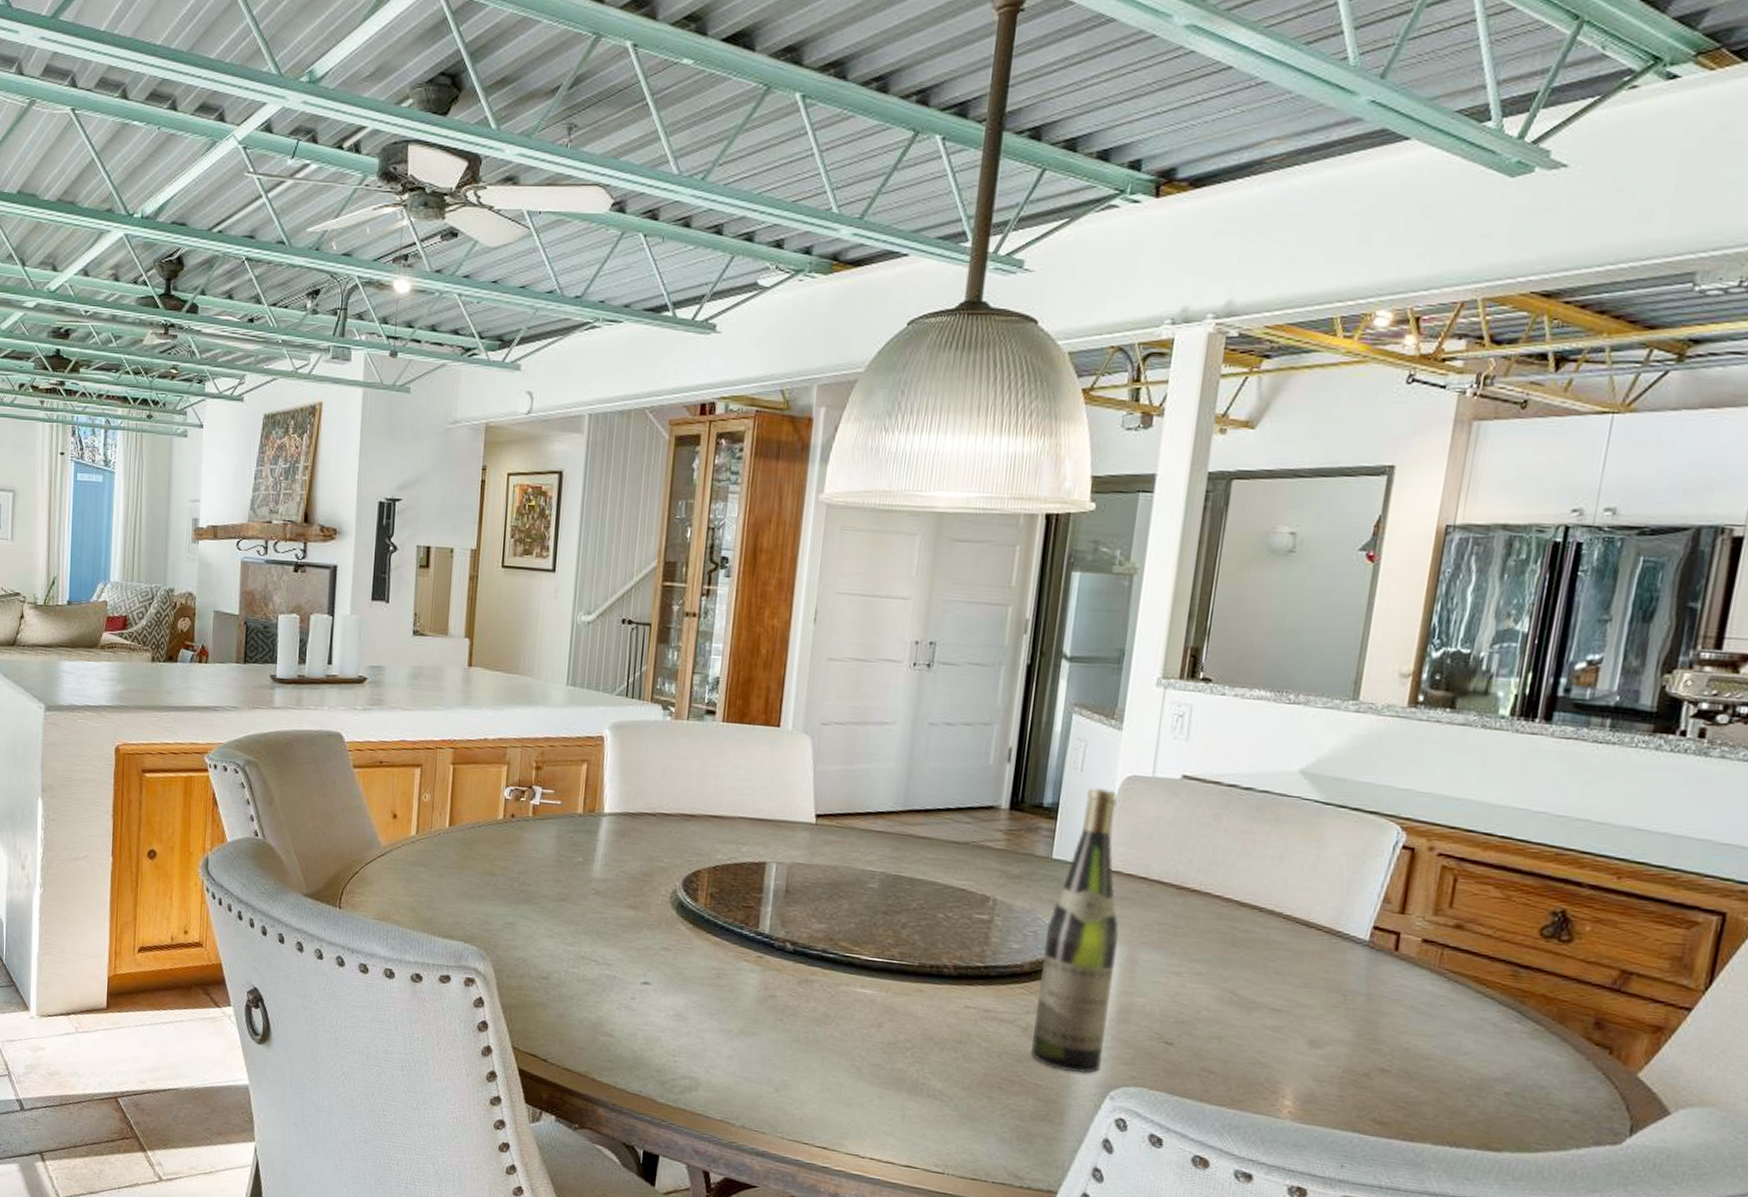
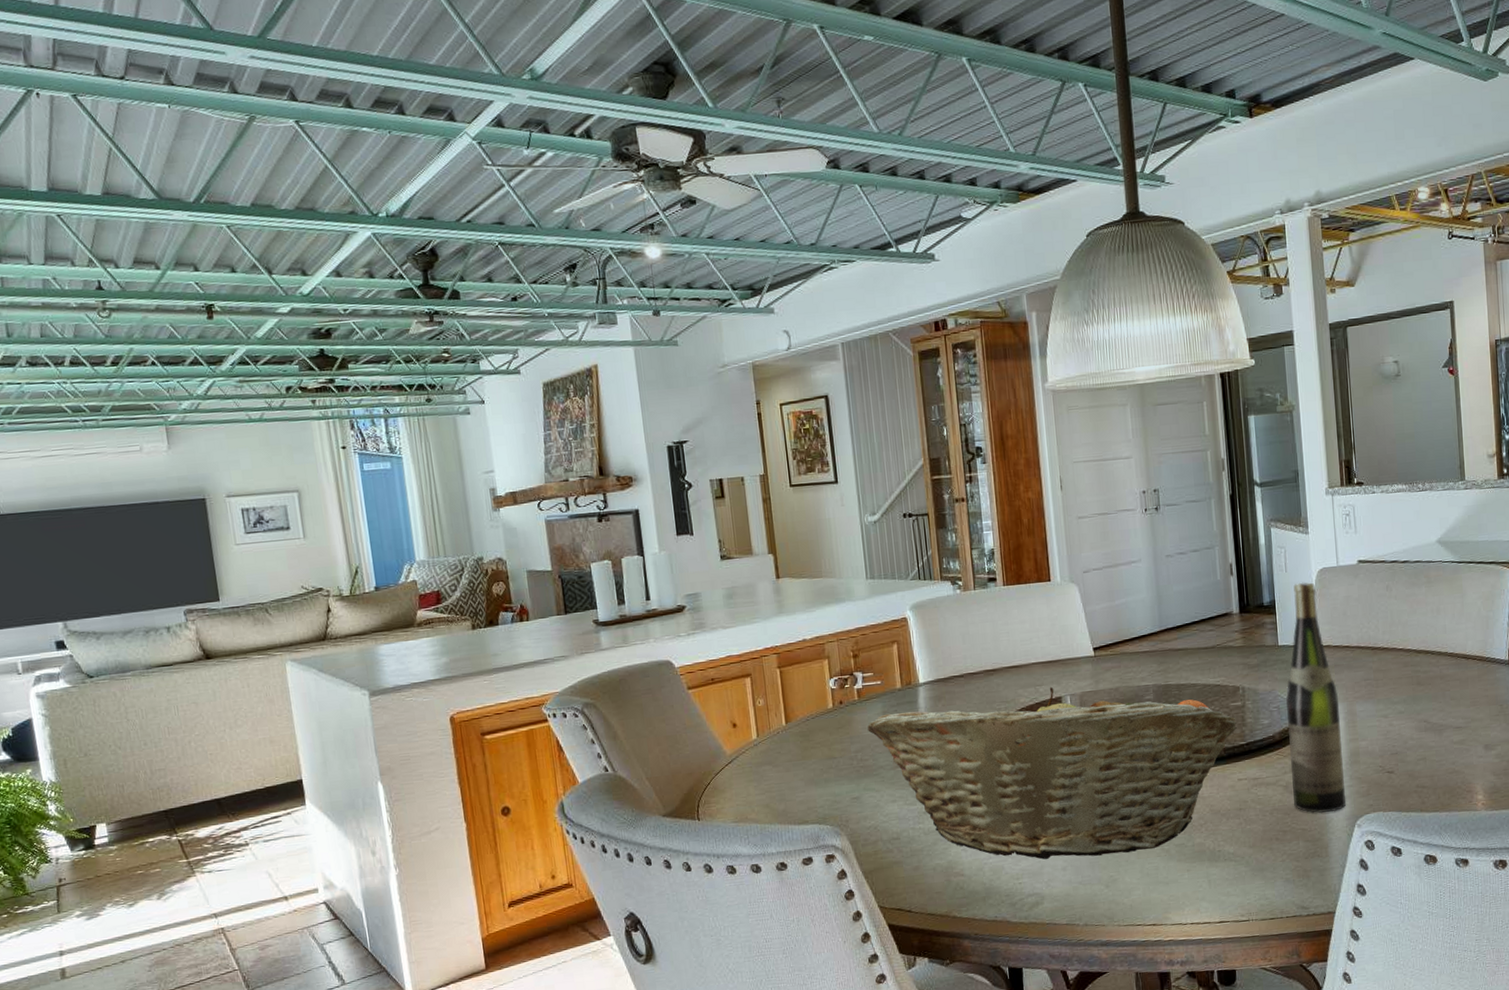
fruit basket: none [537,838,978,1062] -> present [867,686,1237,860]

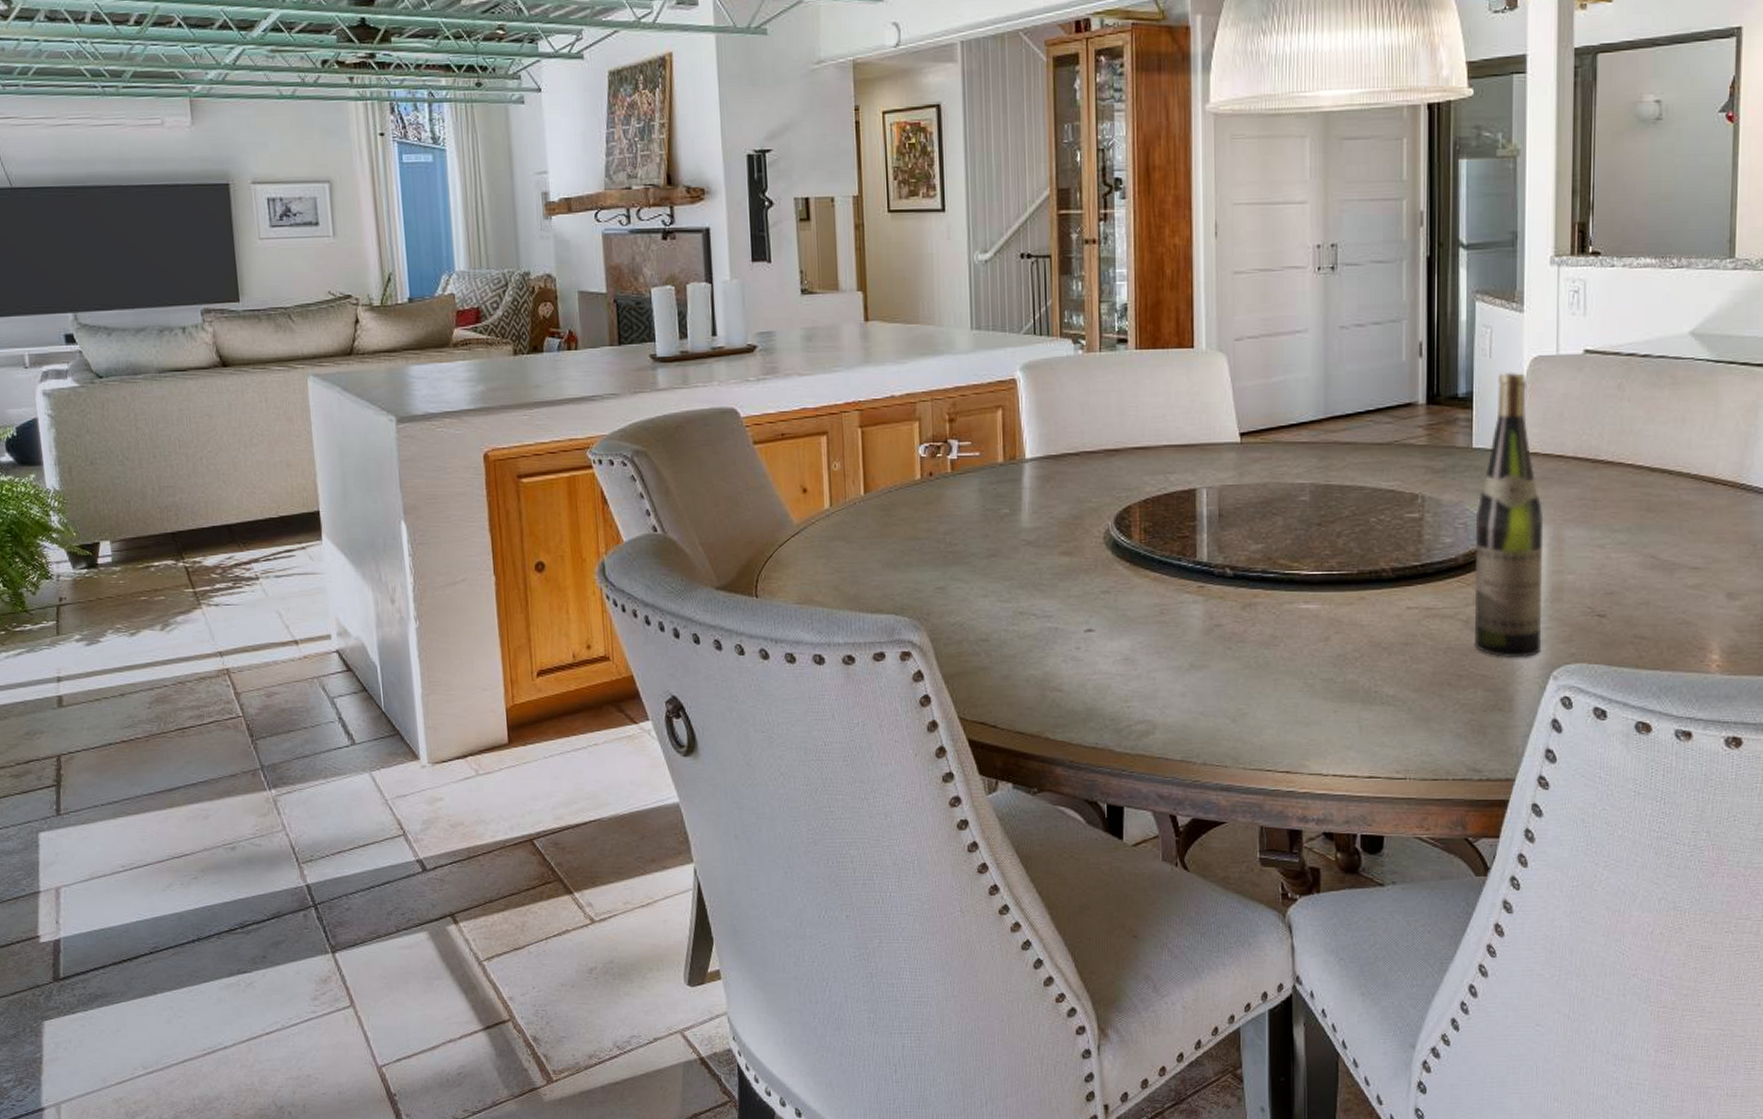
fruit basket: present [867,686,1237,860] -> none [960,475,1411,683]

